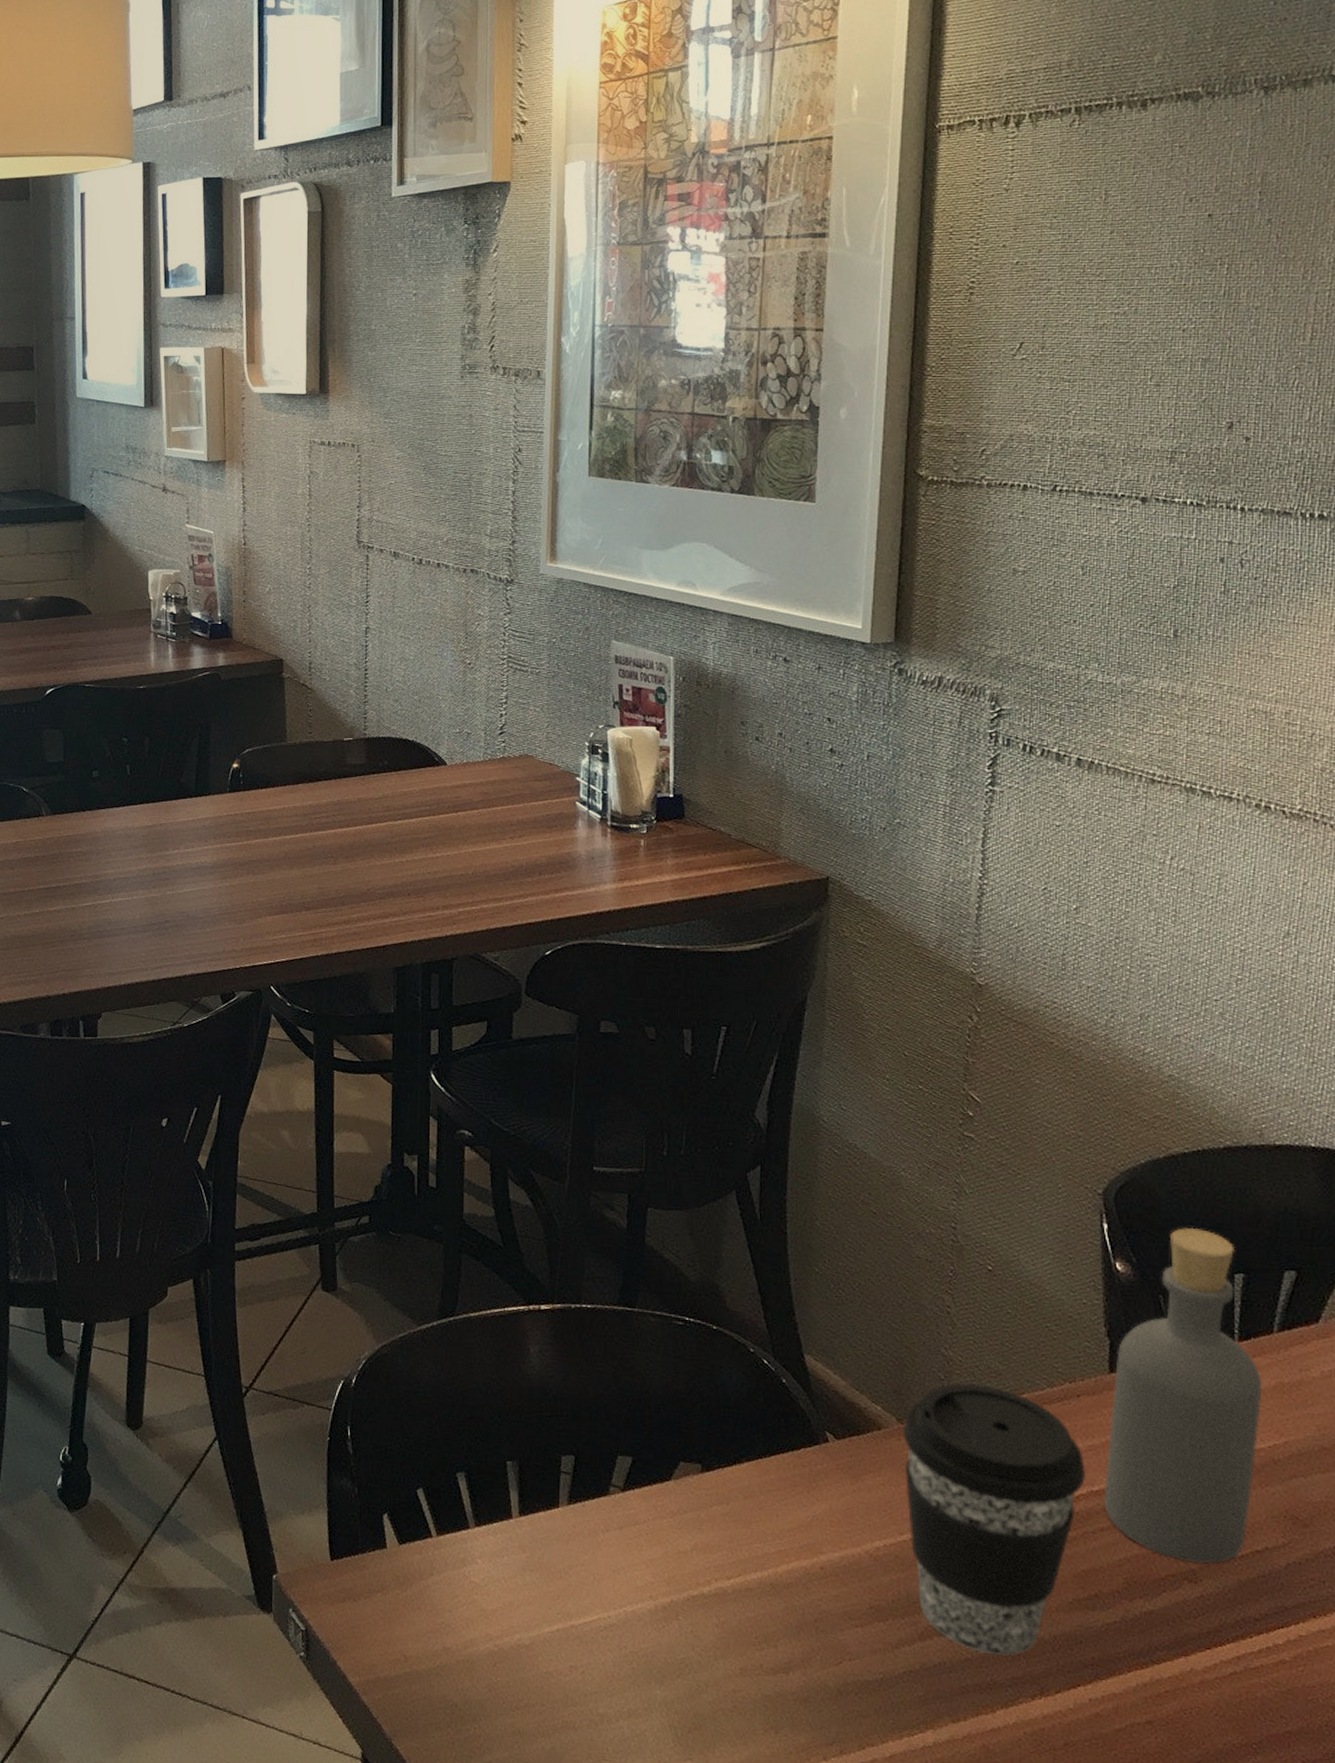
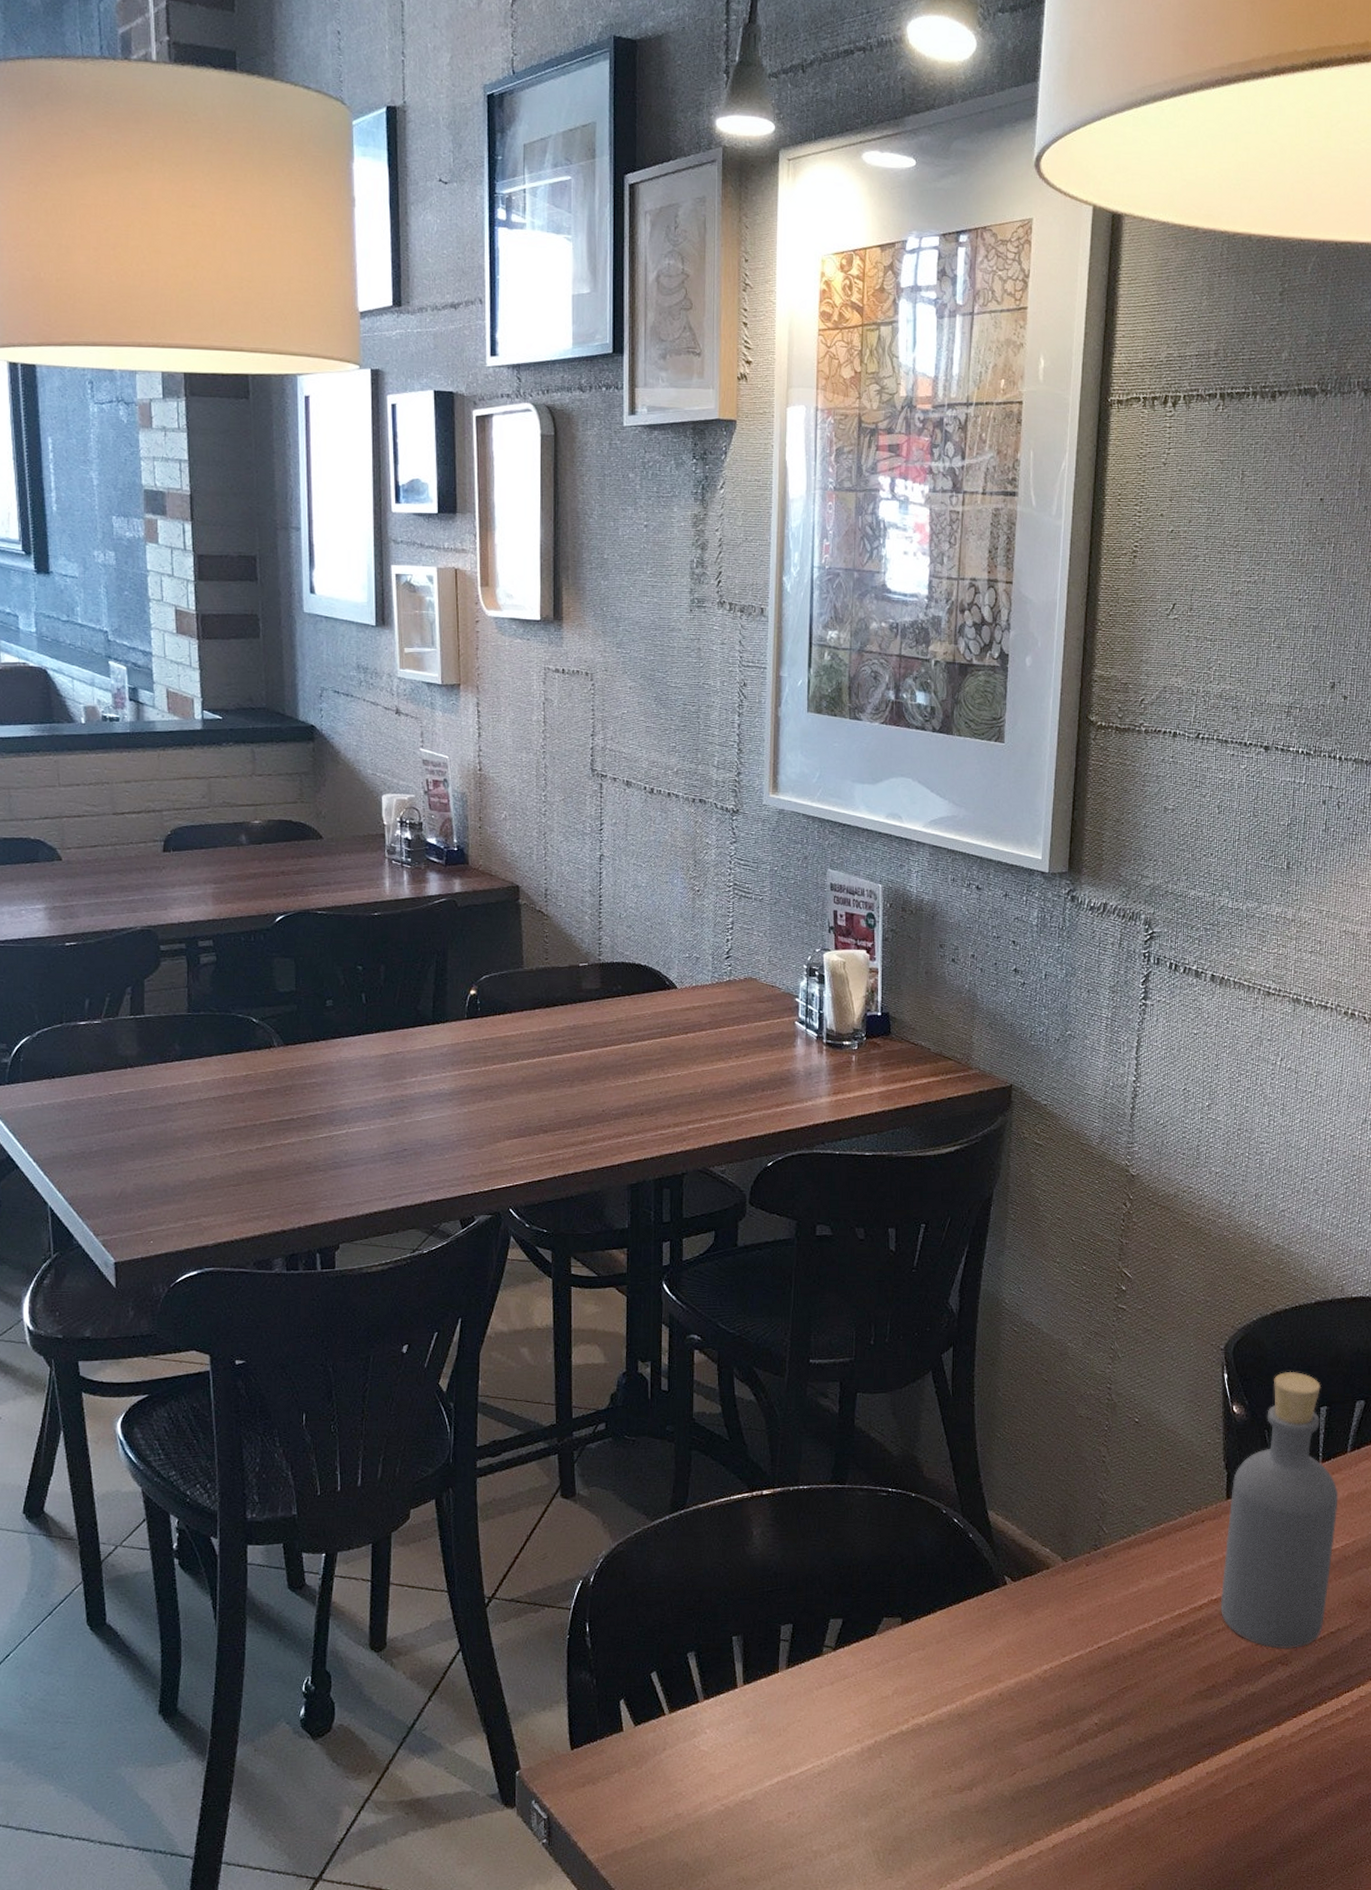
coffee cup: present [903,1383,1085,1657] -> none [1066,1521,1207,1748]

